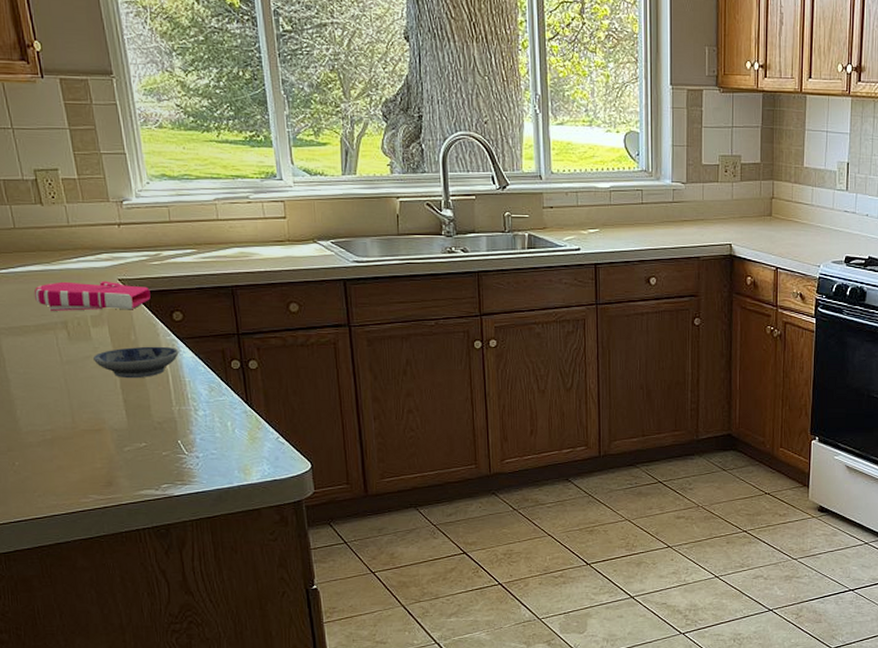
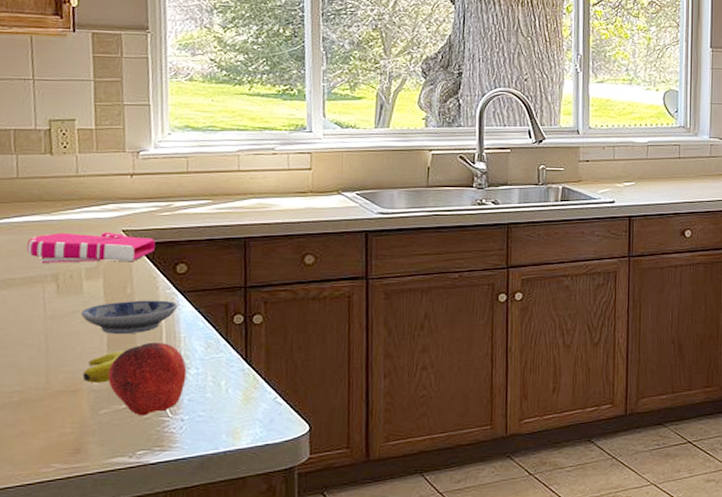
banana: none [103,393,138,423] -> present [82,350,125,383]
apple: none [125,385,196,454] -> present [108,342,187,416]

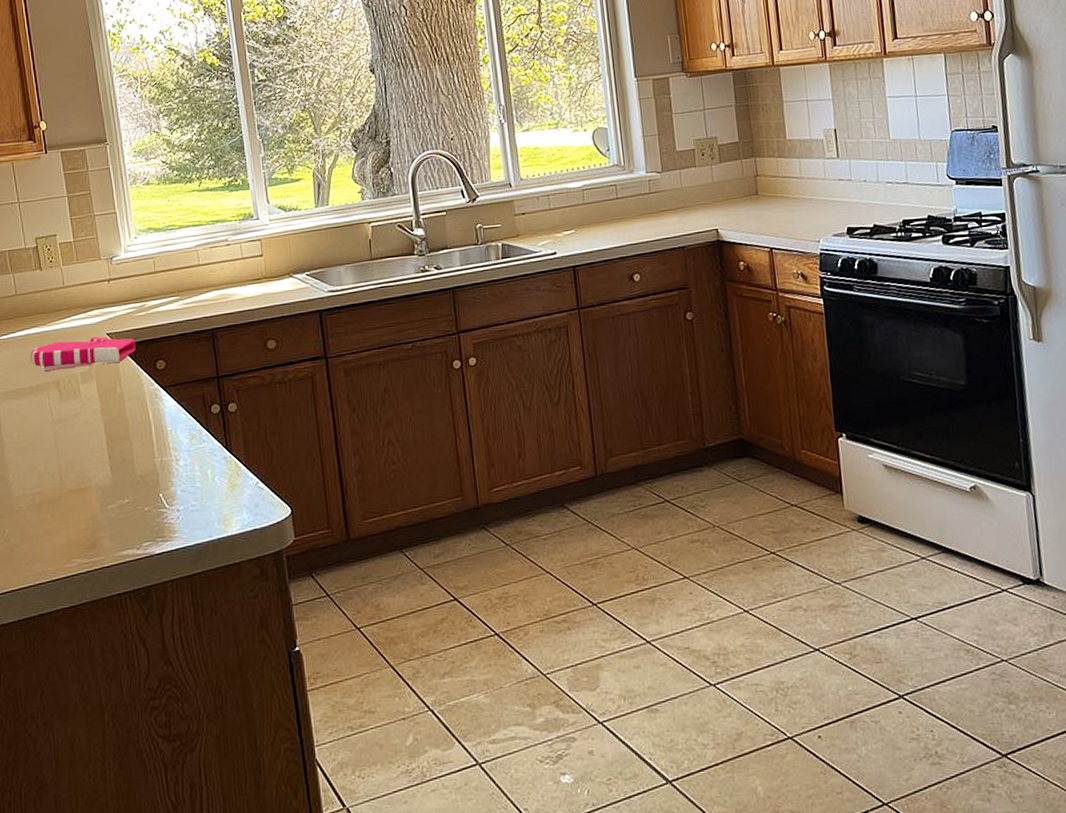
bowl: present [80,300,178,335] -> none [81,396,162,433]
banana: present [82,350,125,383] -> none [89,447,122,481]
apple: present [108,342,187,416] -> none [110,437,177,509]

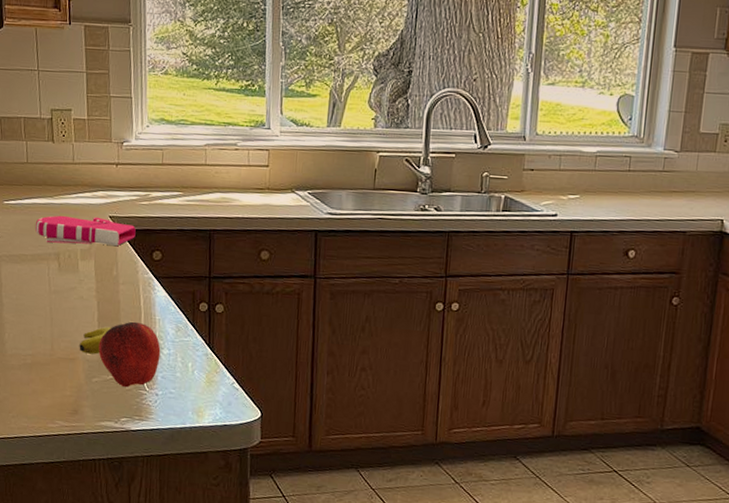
banana: none [89,447,122,481] -> present [79,326,112,355]
apple: none [110,437,177,509] -> present [98,321,161,388]

